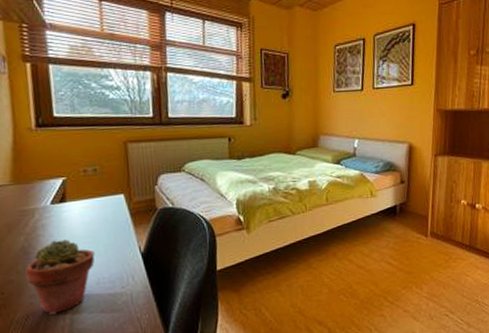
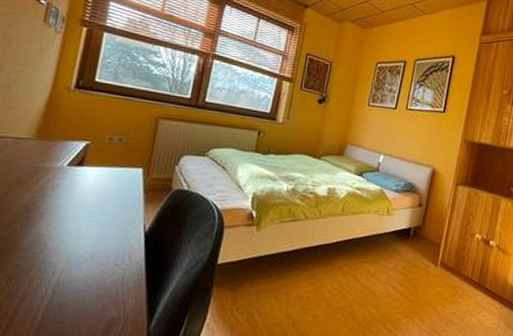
potted succulent: present [25,239,95,315] -> none [20,203,98,282]

